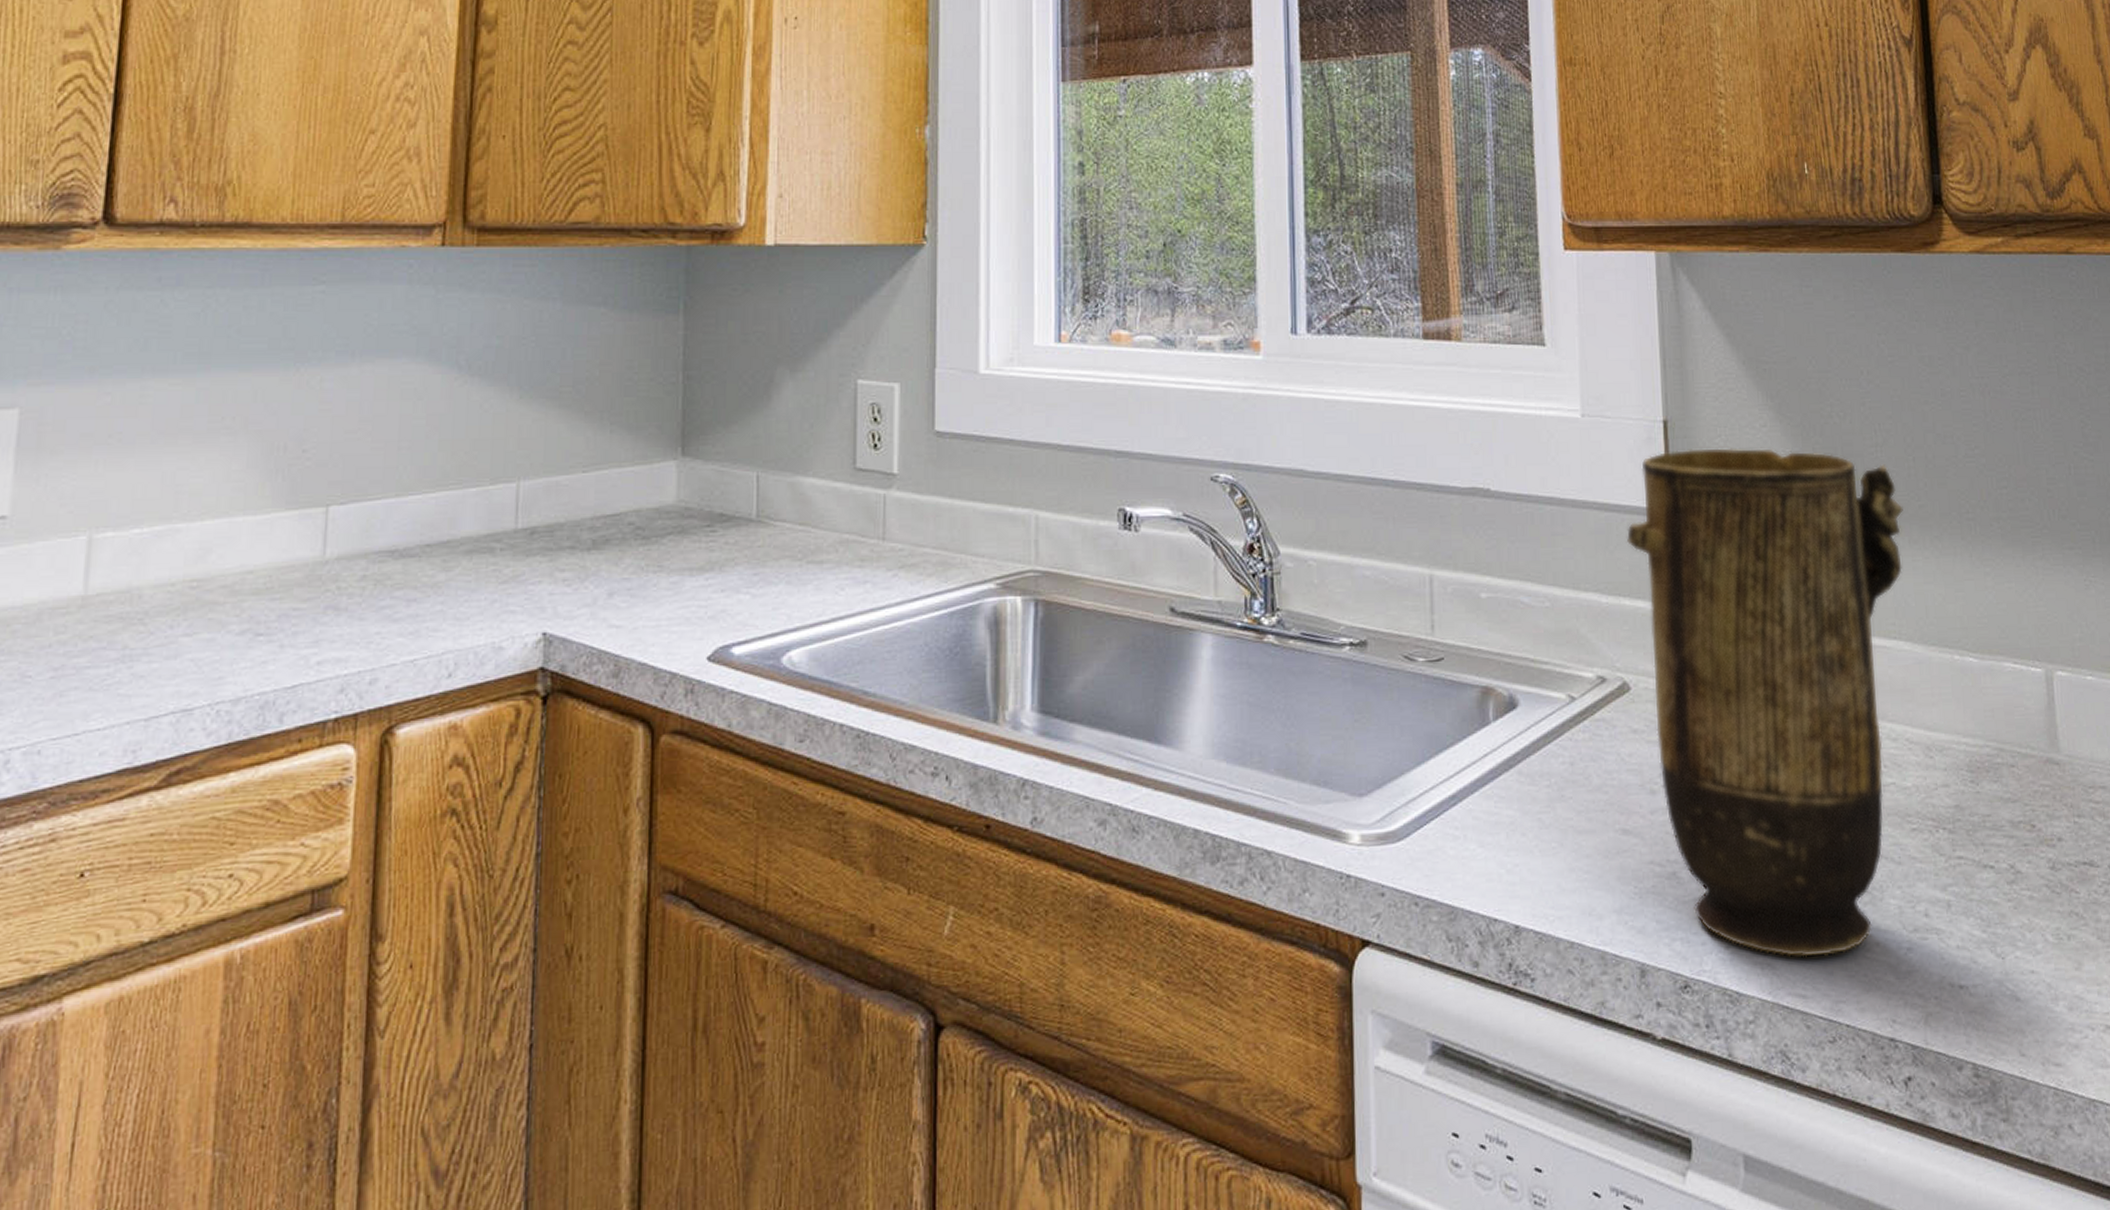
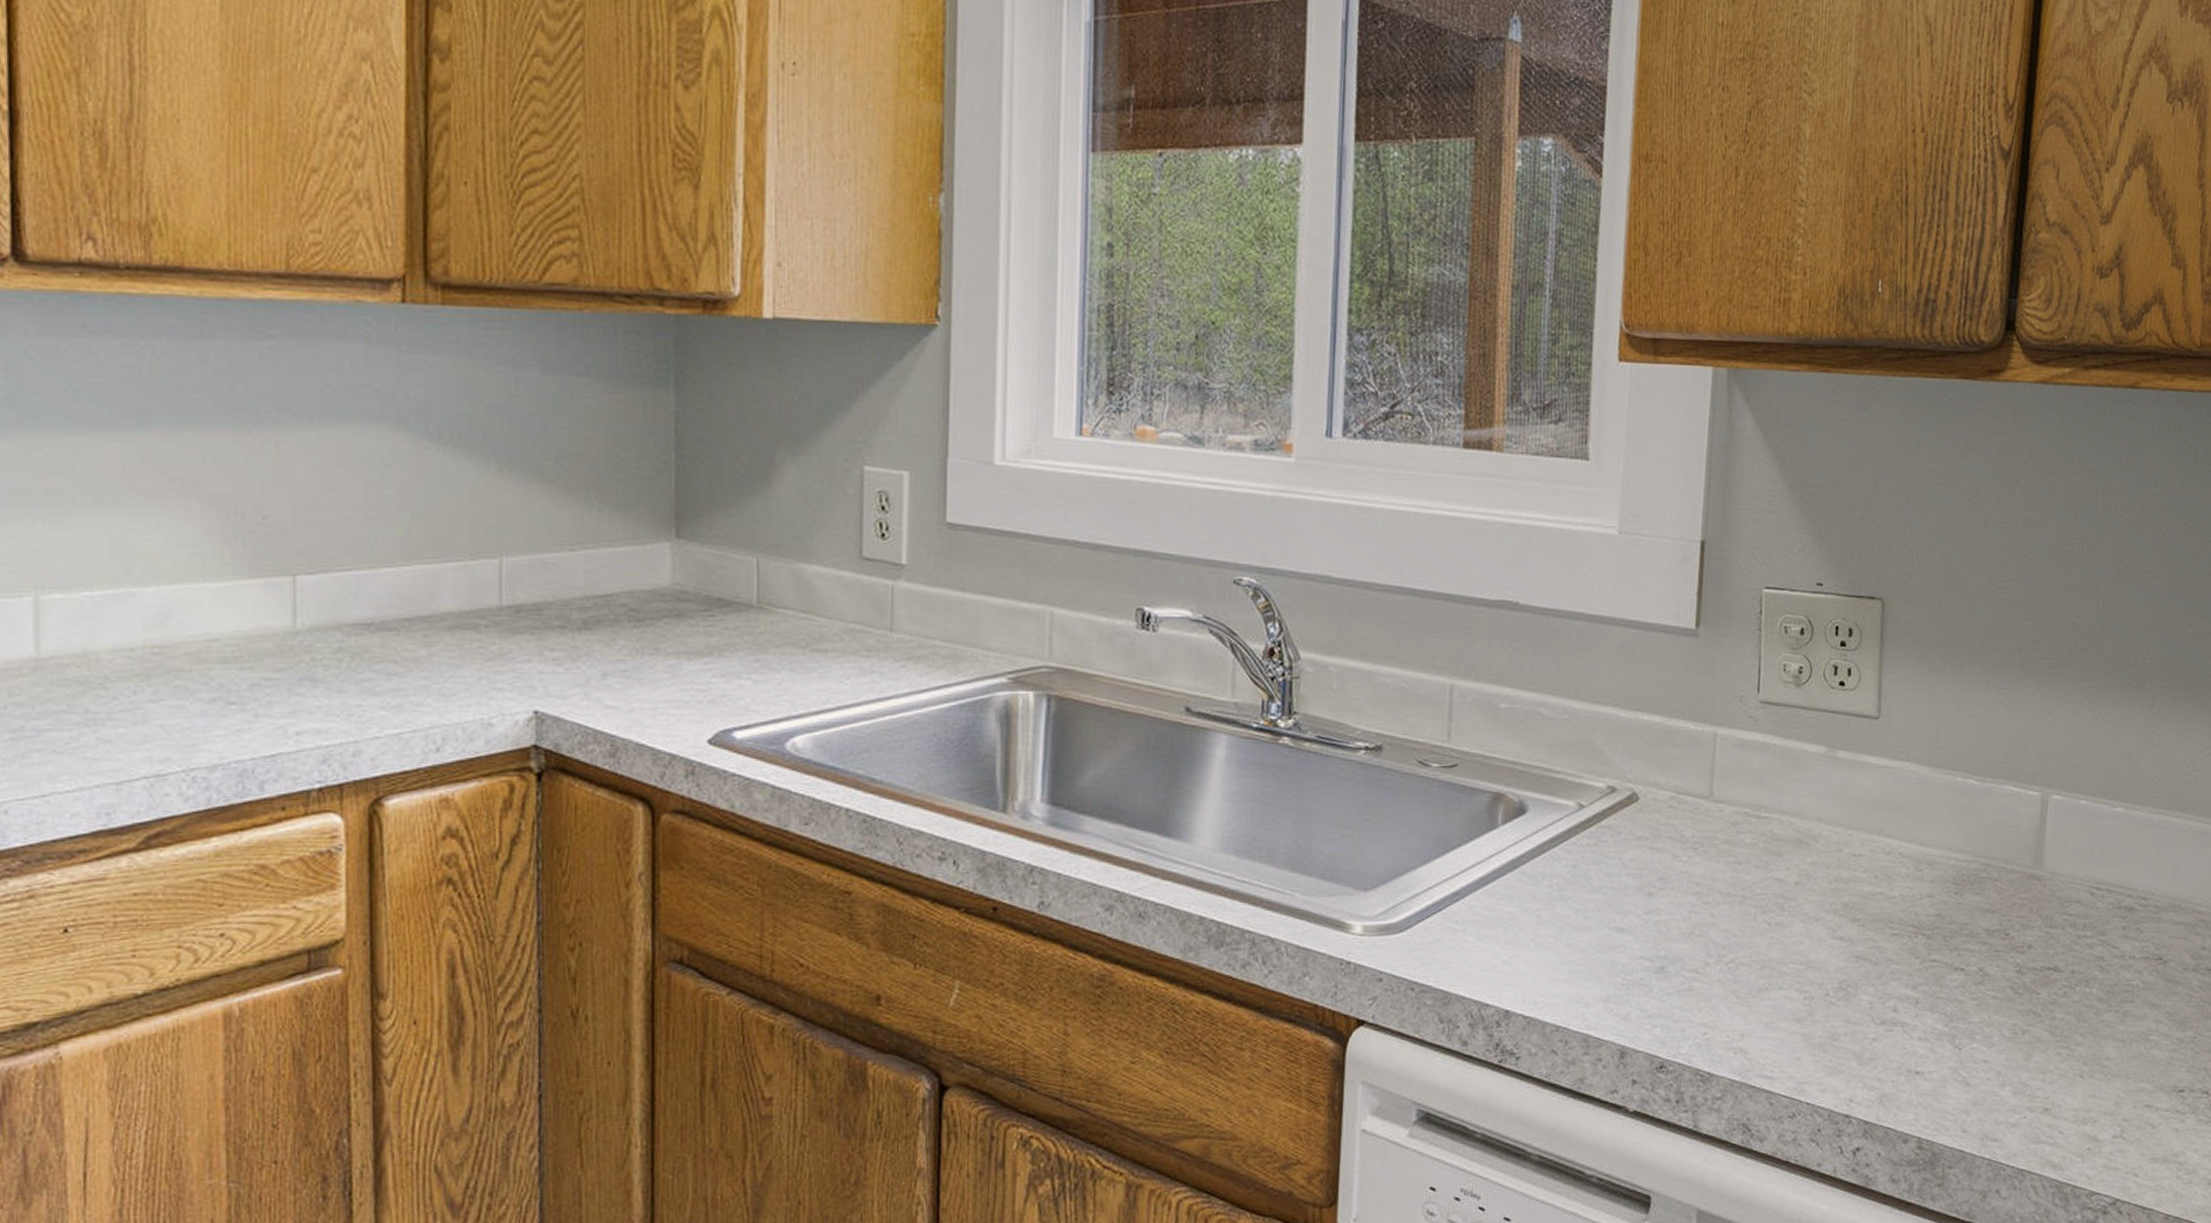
vase: present [1627,448,1904,957] -> none [1651,570,1929,1044]

